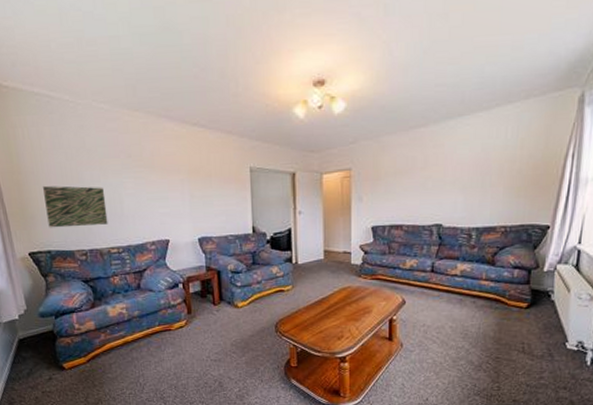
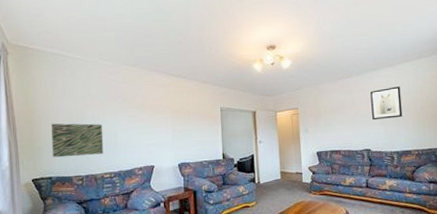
wall art: none [449,139,494,187] -> present [370,86,403,121]

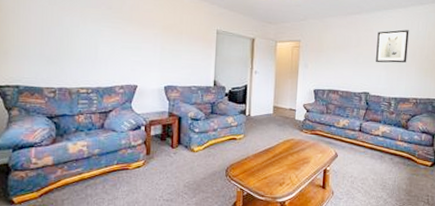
wall art: present [52,123,104,158] -> none [21,24,82,66]

